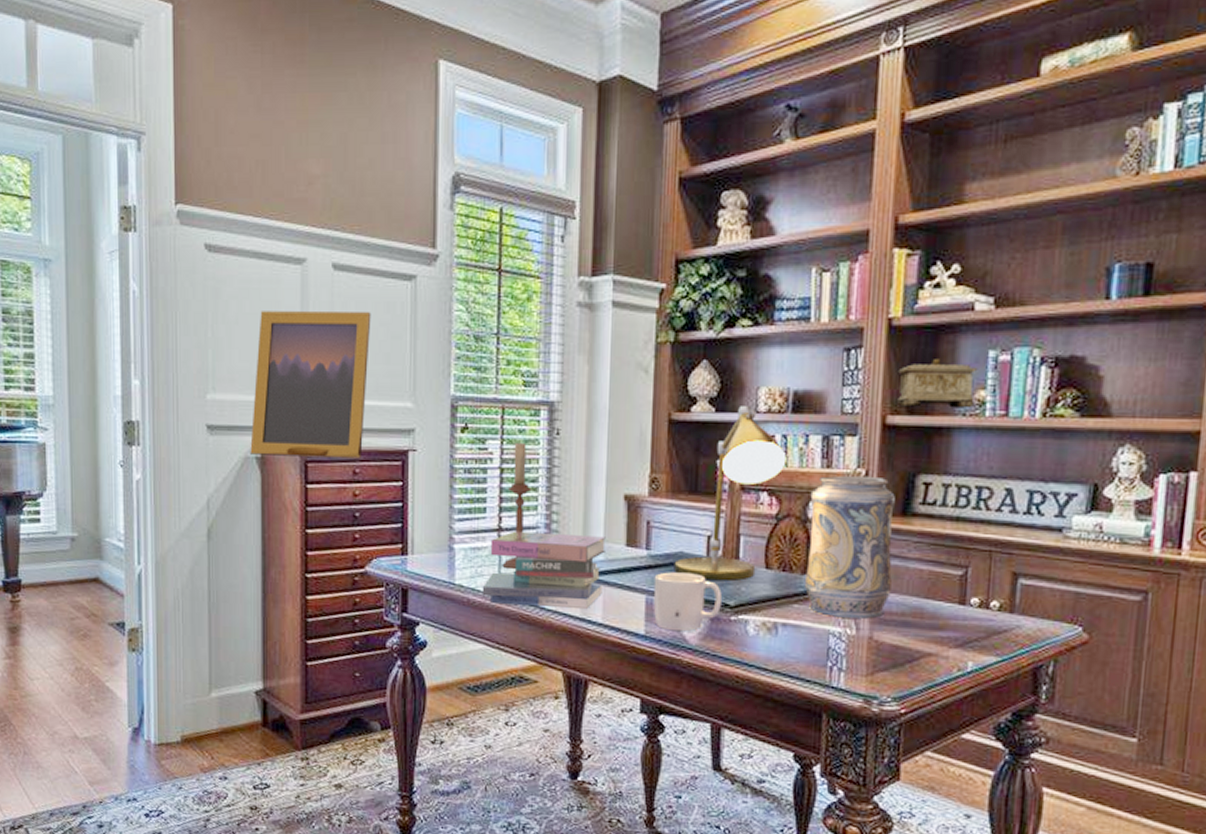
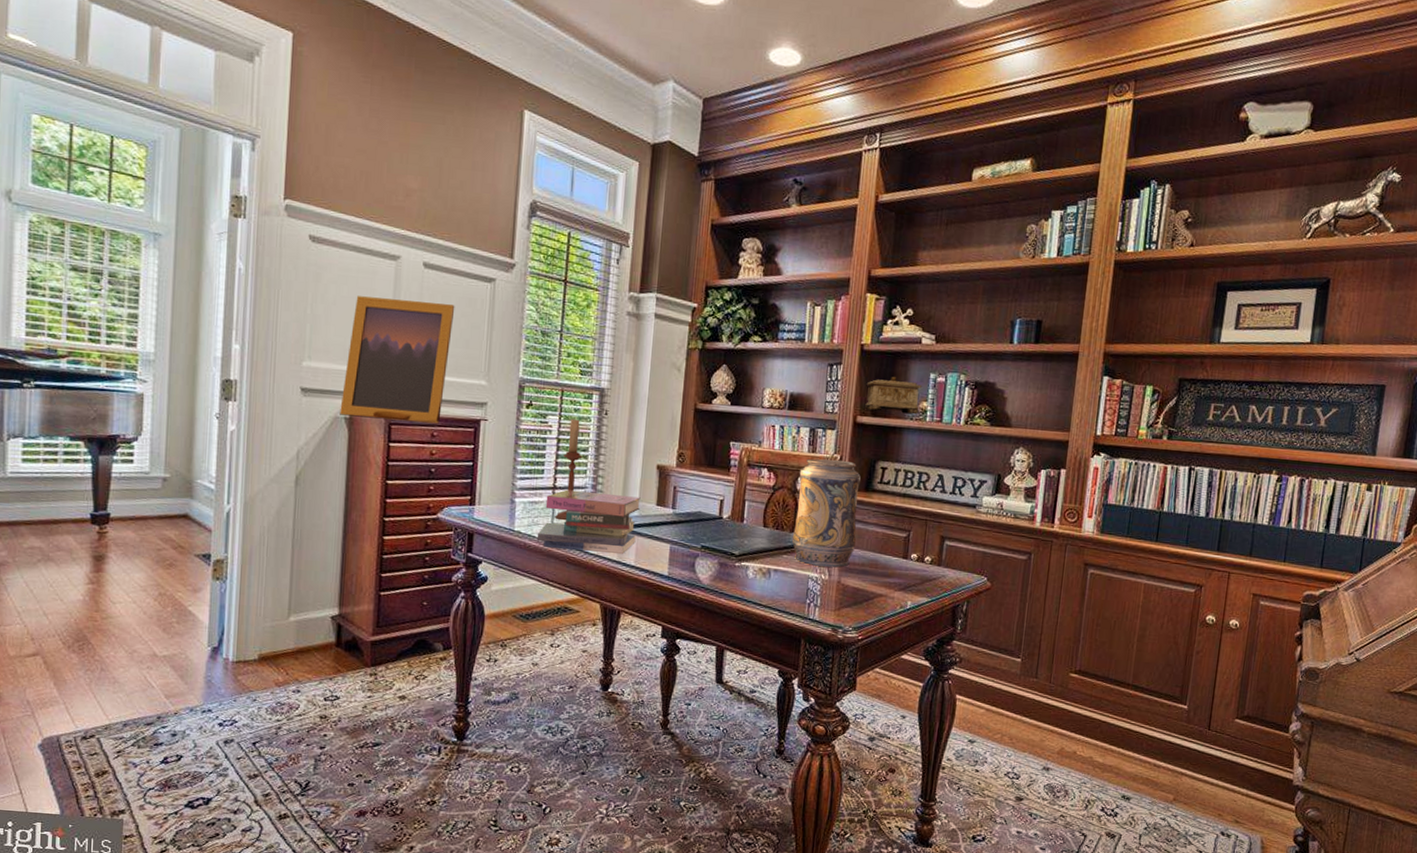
mug: present [653,572,722,632] -> none [676,527,729,574]
desk lamp: present [673,406,787,582] -> none [693,402,783,536]

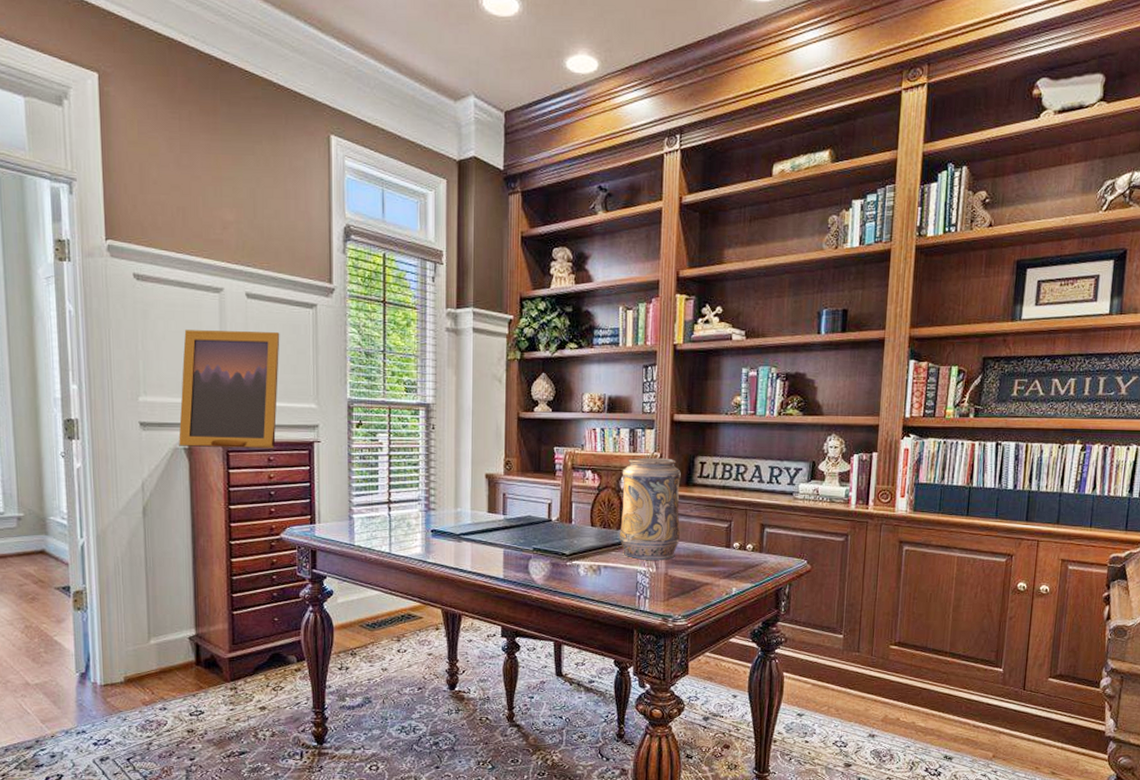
books: present [536,489,641,555] -> none [376,503,472,562]
candlestick: present [555,416,583,521] -> none [392,432,414,533]
decorative box: present [865,377,922,415] -> none [681,374,734,409]

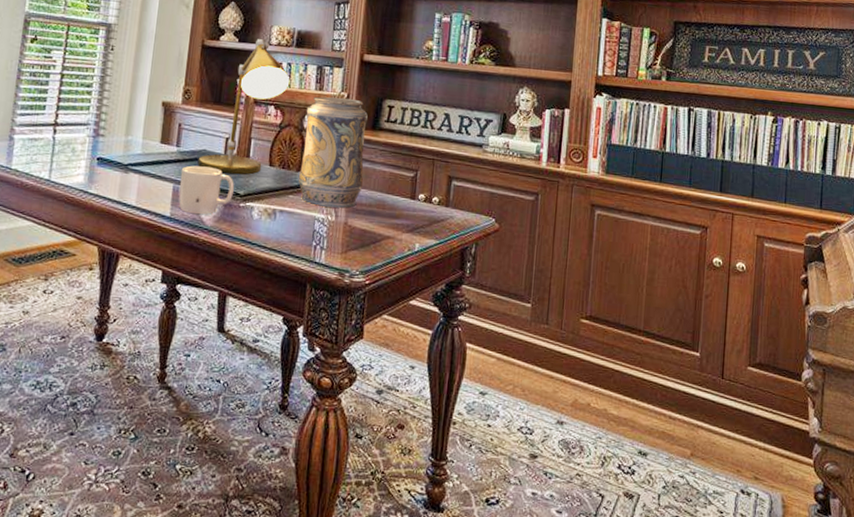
mug: none [509,531,560,575] -> present [178,165,234,215]
desk lamp: none [524,407,605,537] -> present [197,39,290,176]

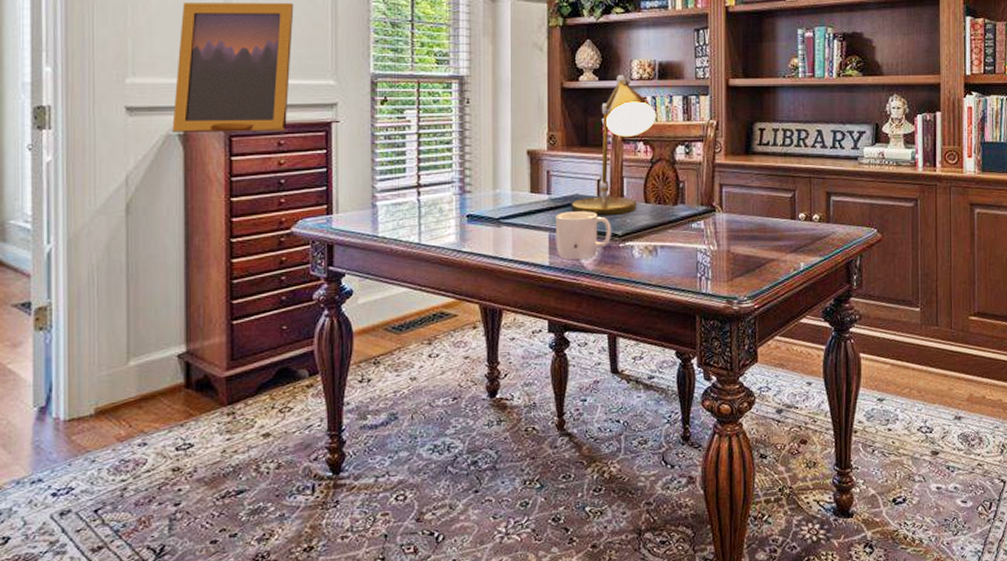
decorative vase: present [298,96,368,208] -> none [676,125,742,237]

